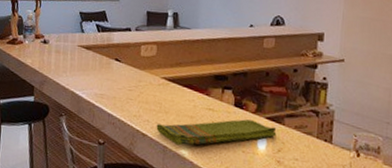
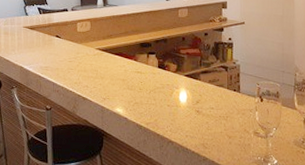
dish towel: present [156,119,277,146] -> none [94,78,195,105]

